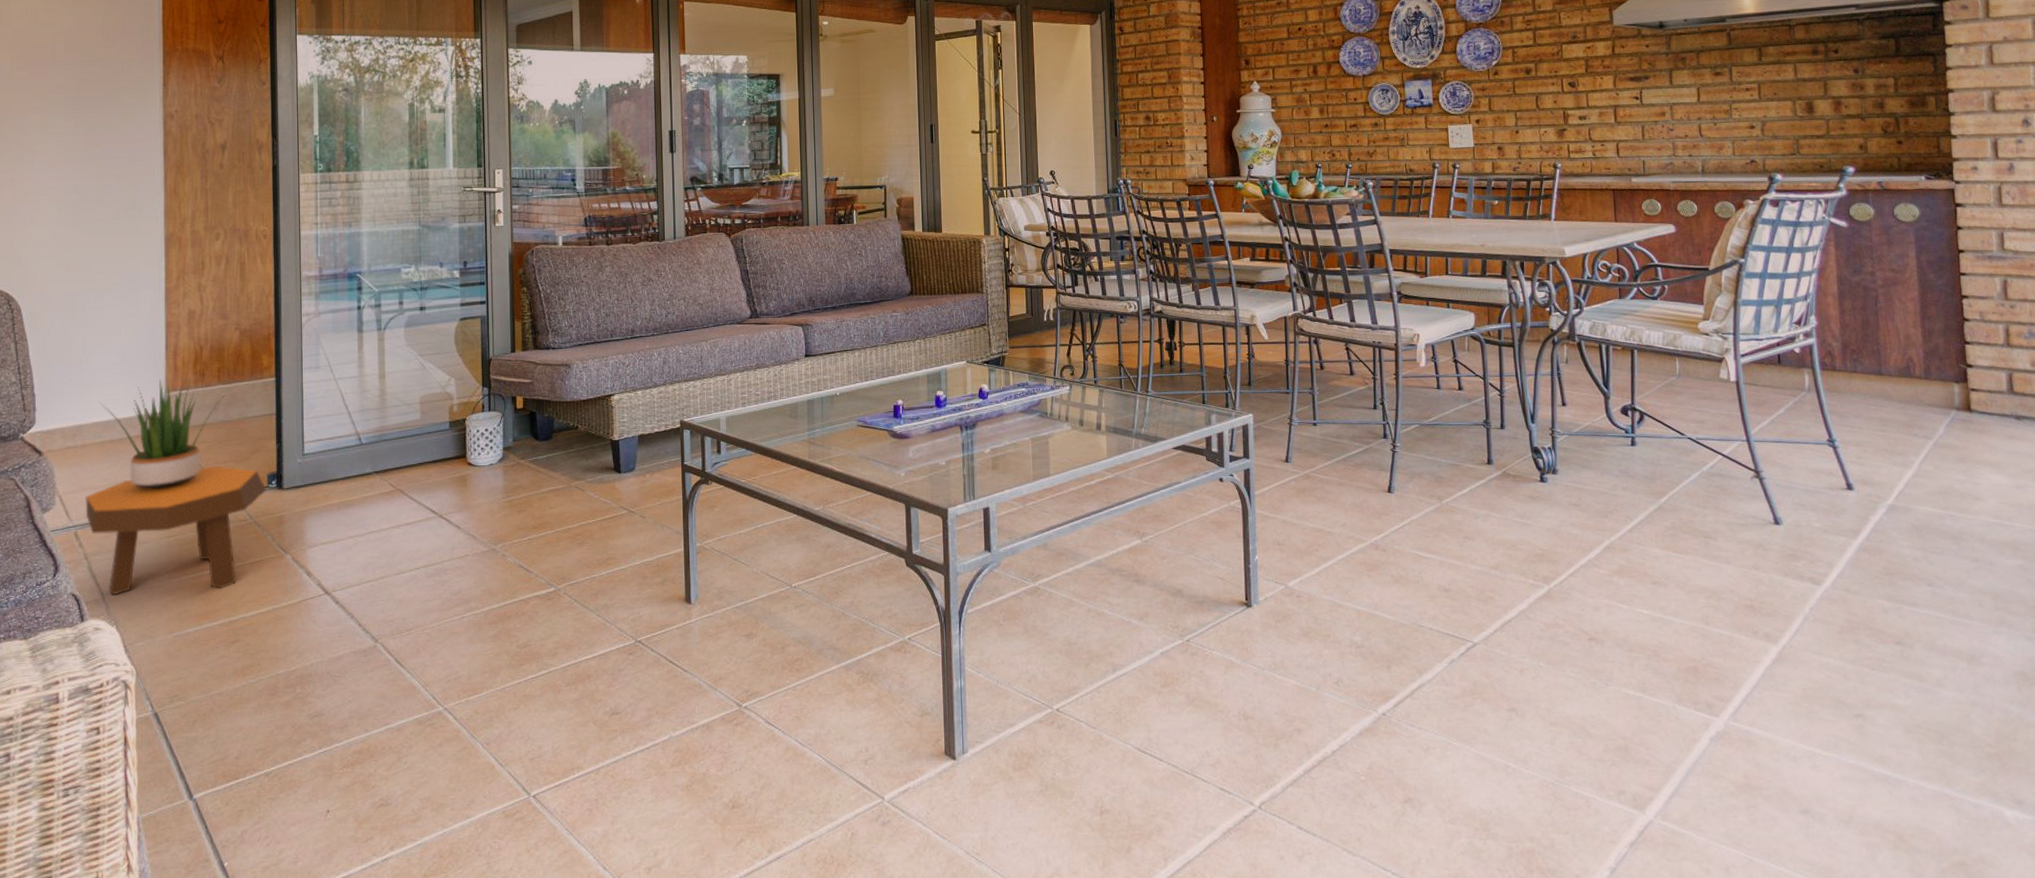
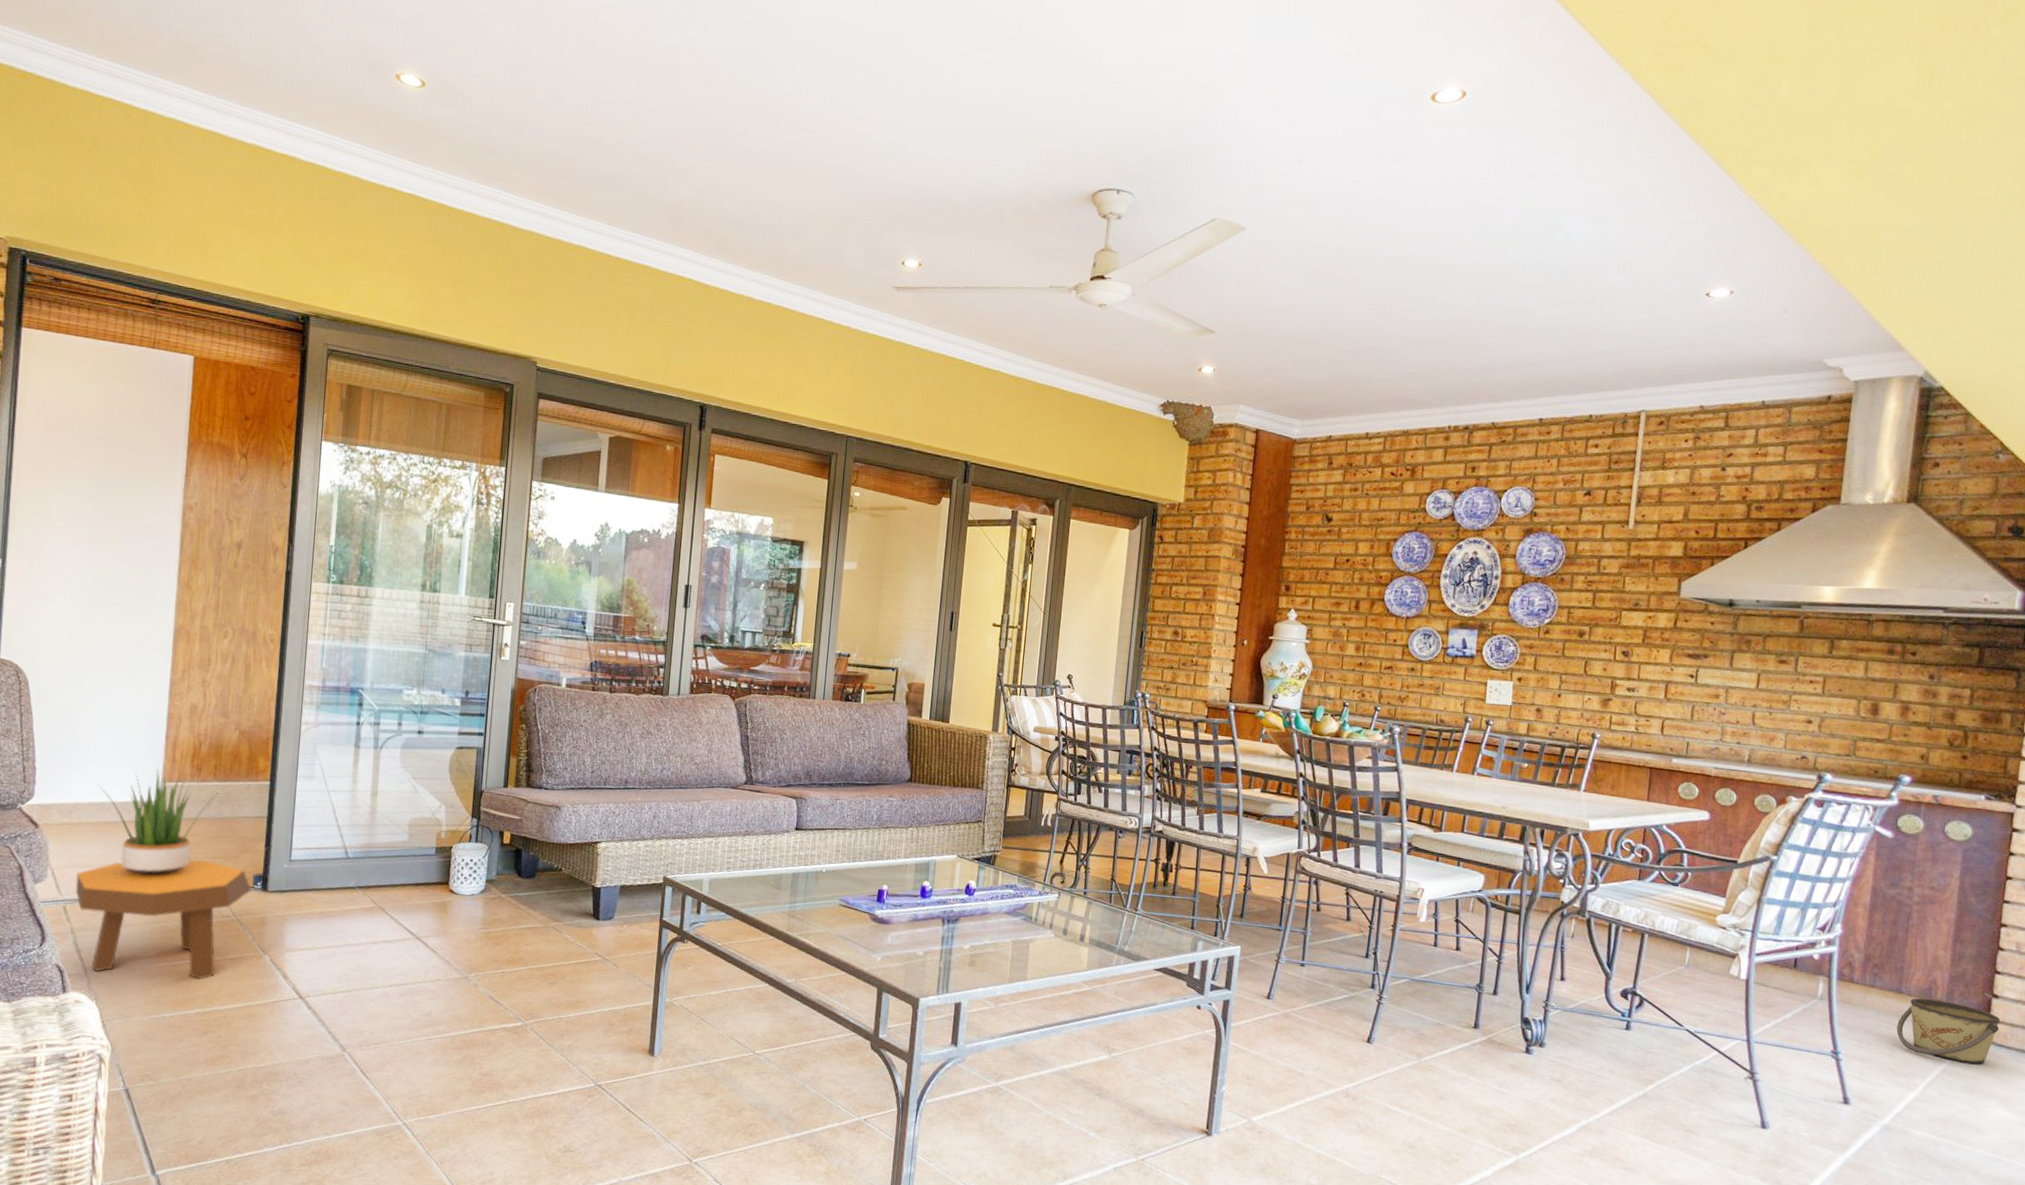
bucket: none [1884,376,1979,434] -> present [1896,998,2001,1064]

